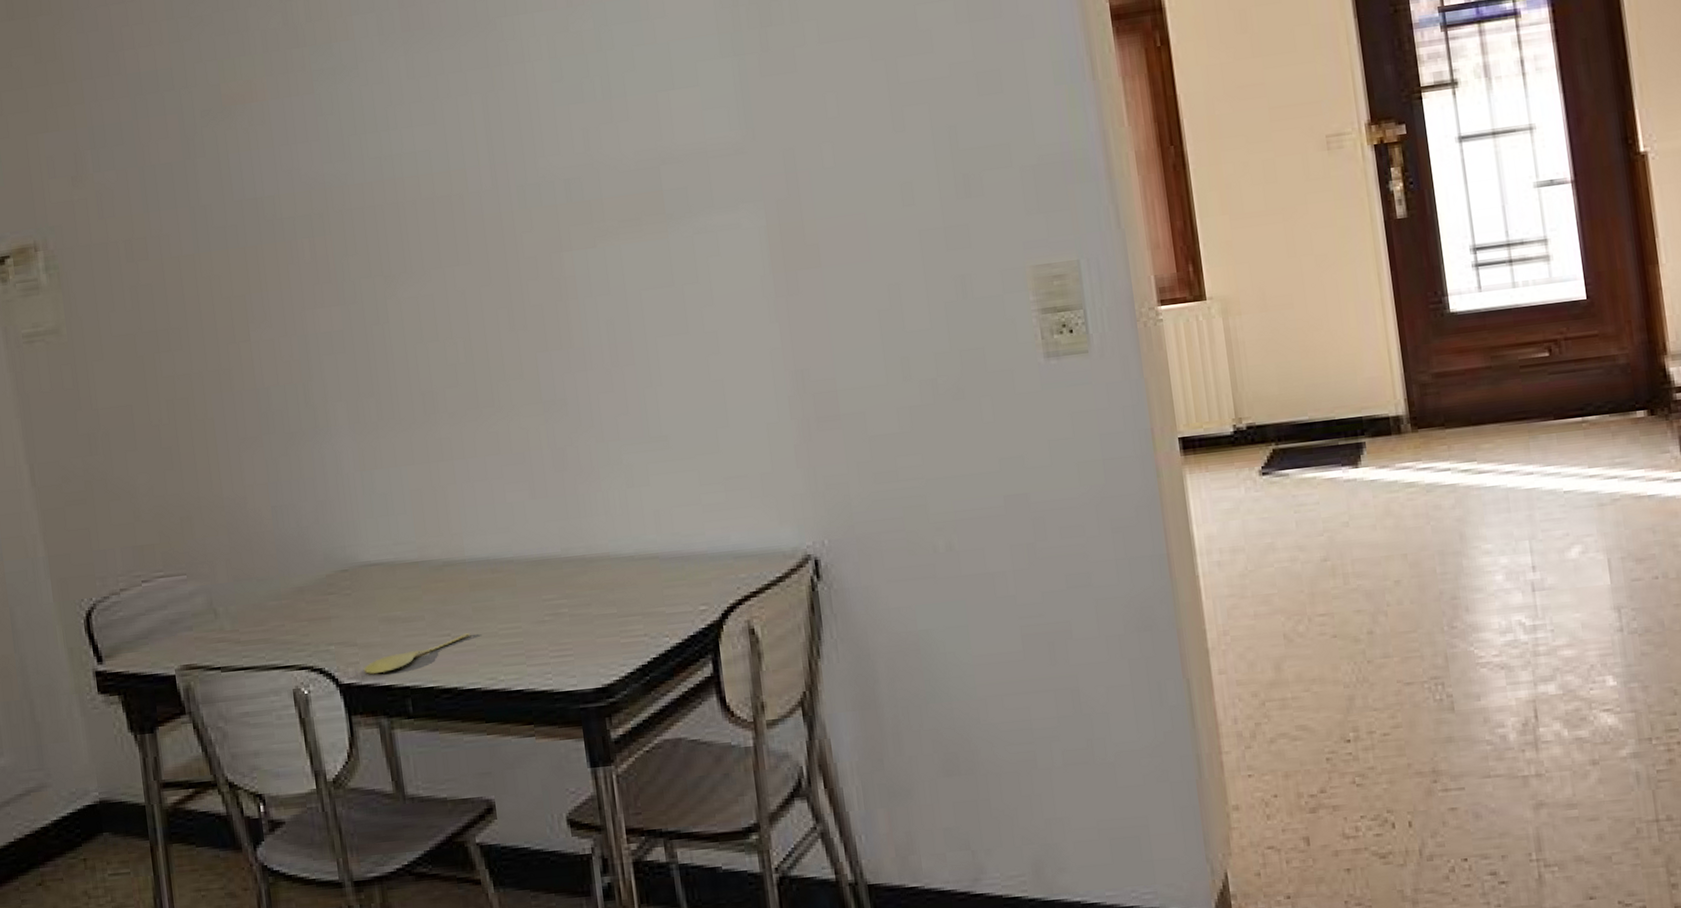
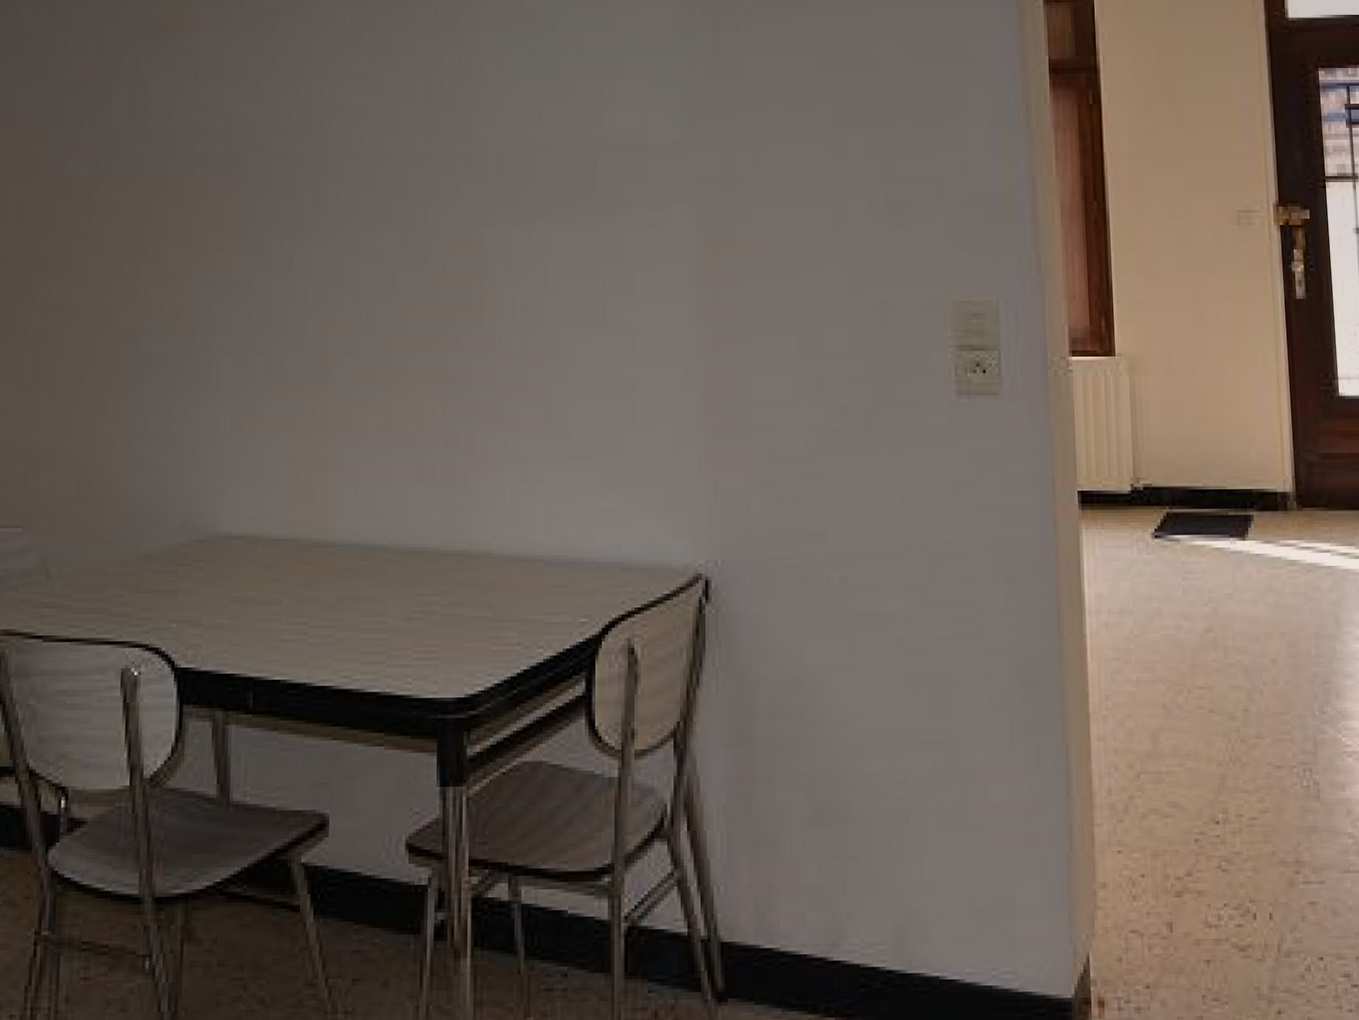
spoon: present [364,633,470,675] -> none [205,624,329,660]

